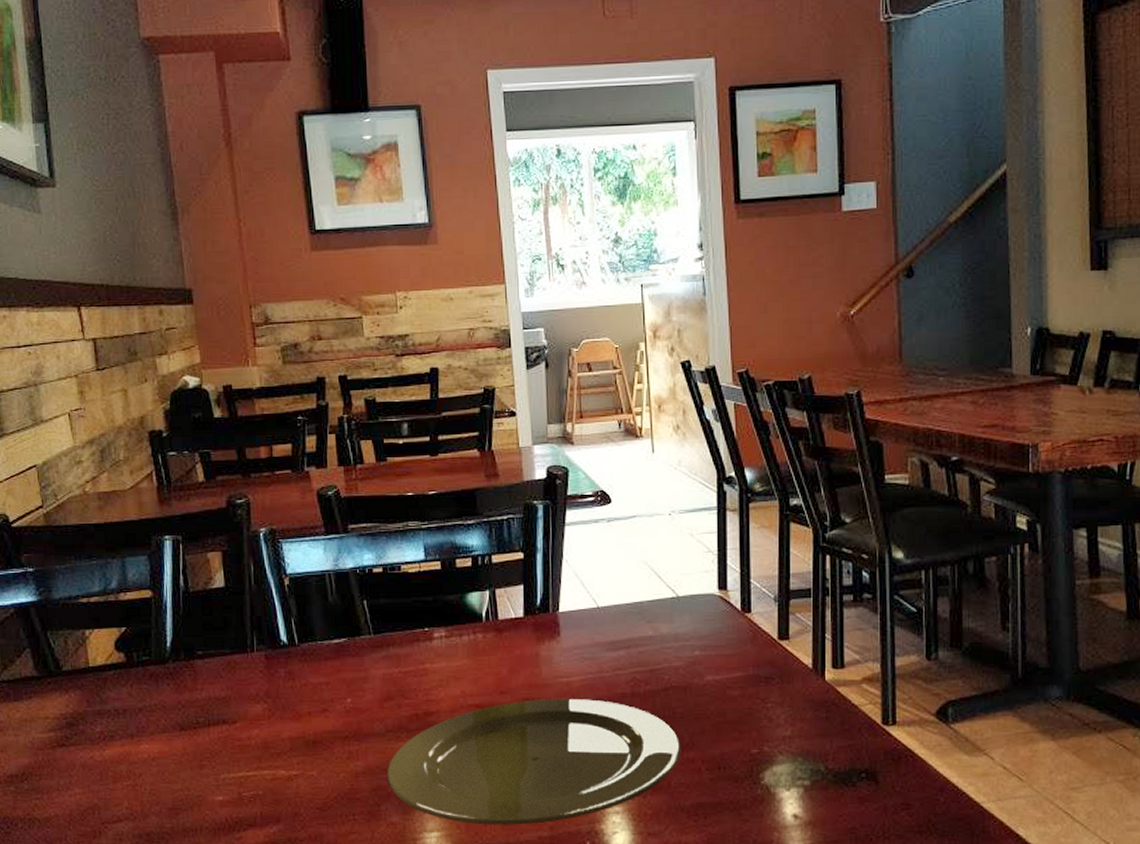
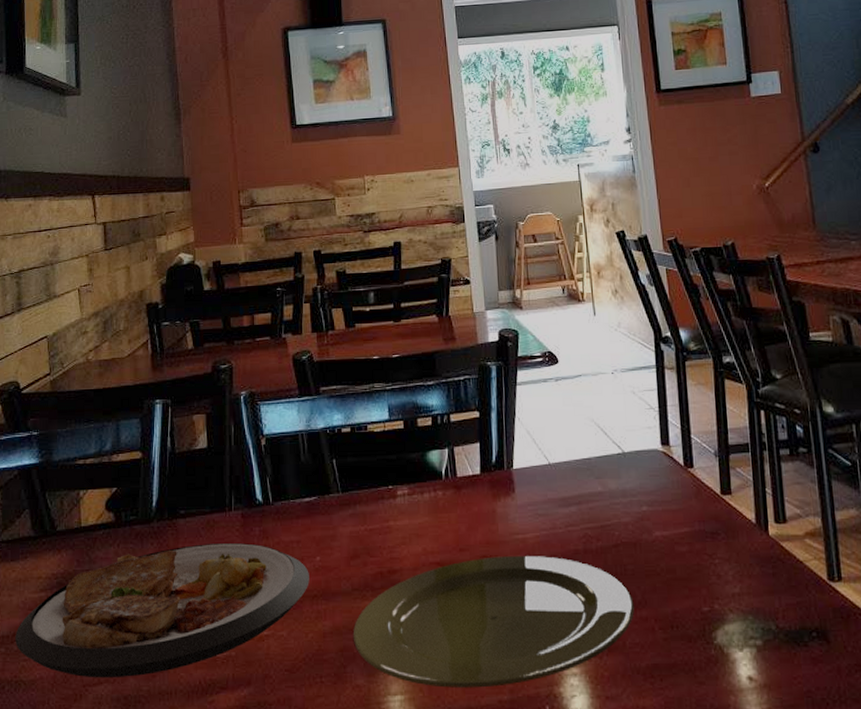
plate: none [25,684,340,816] -> present [15,542,309,678]

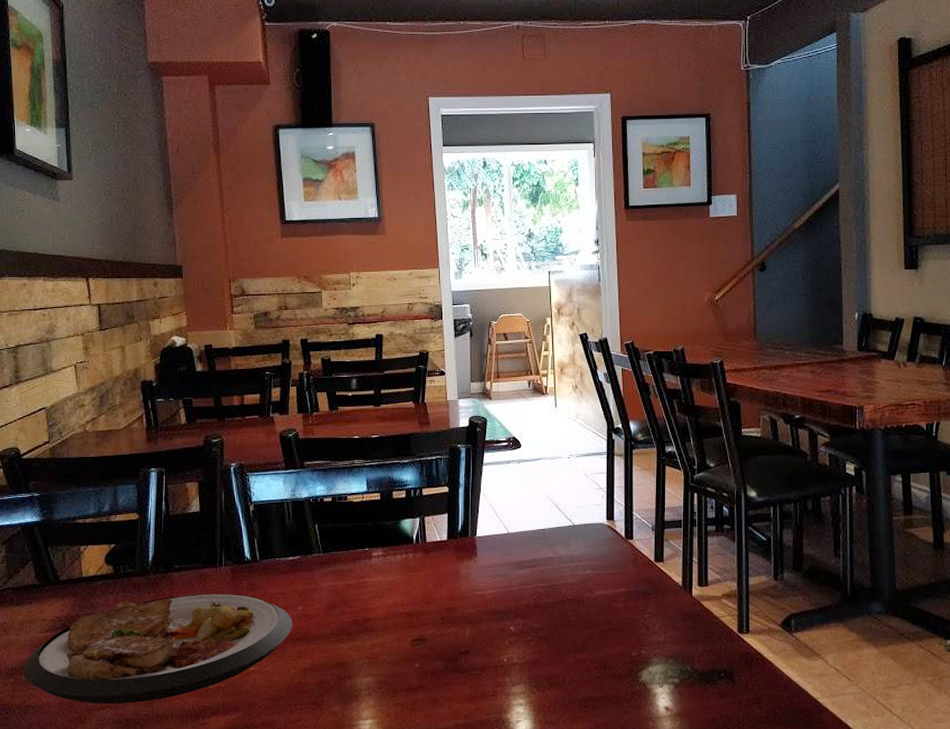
plate: present [353,556,634,688] -> none [330,609,574,714]

